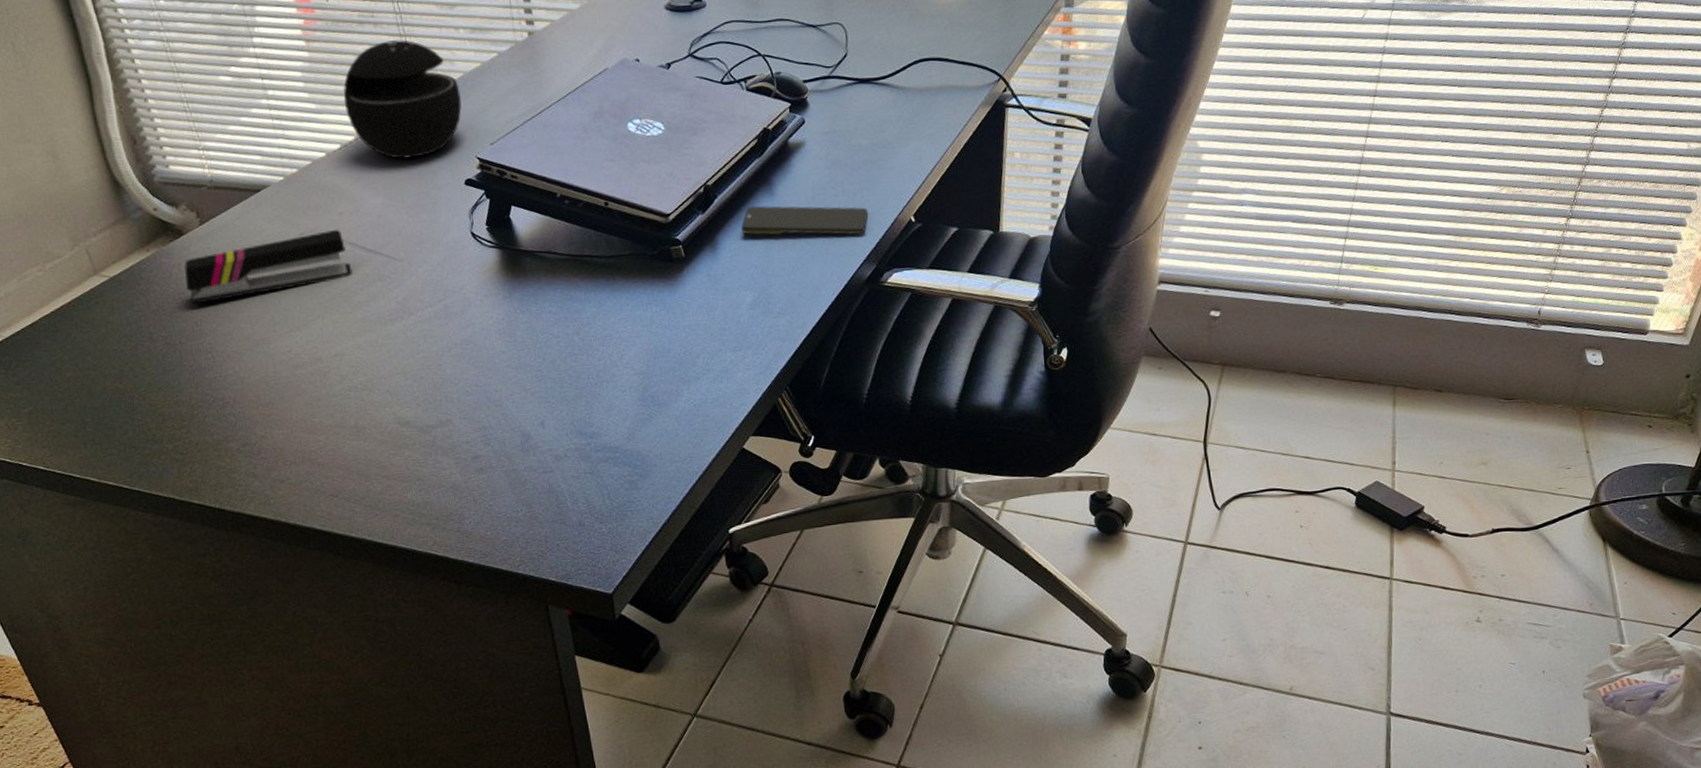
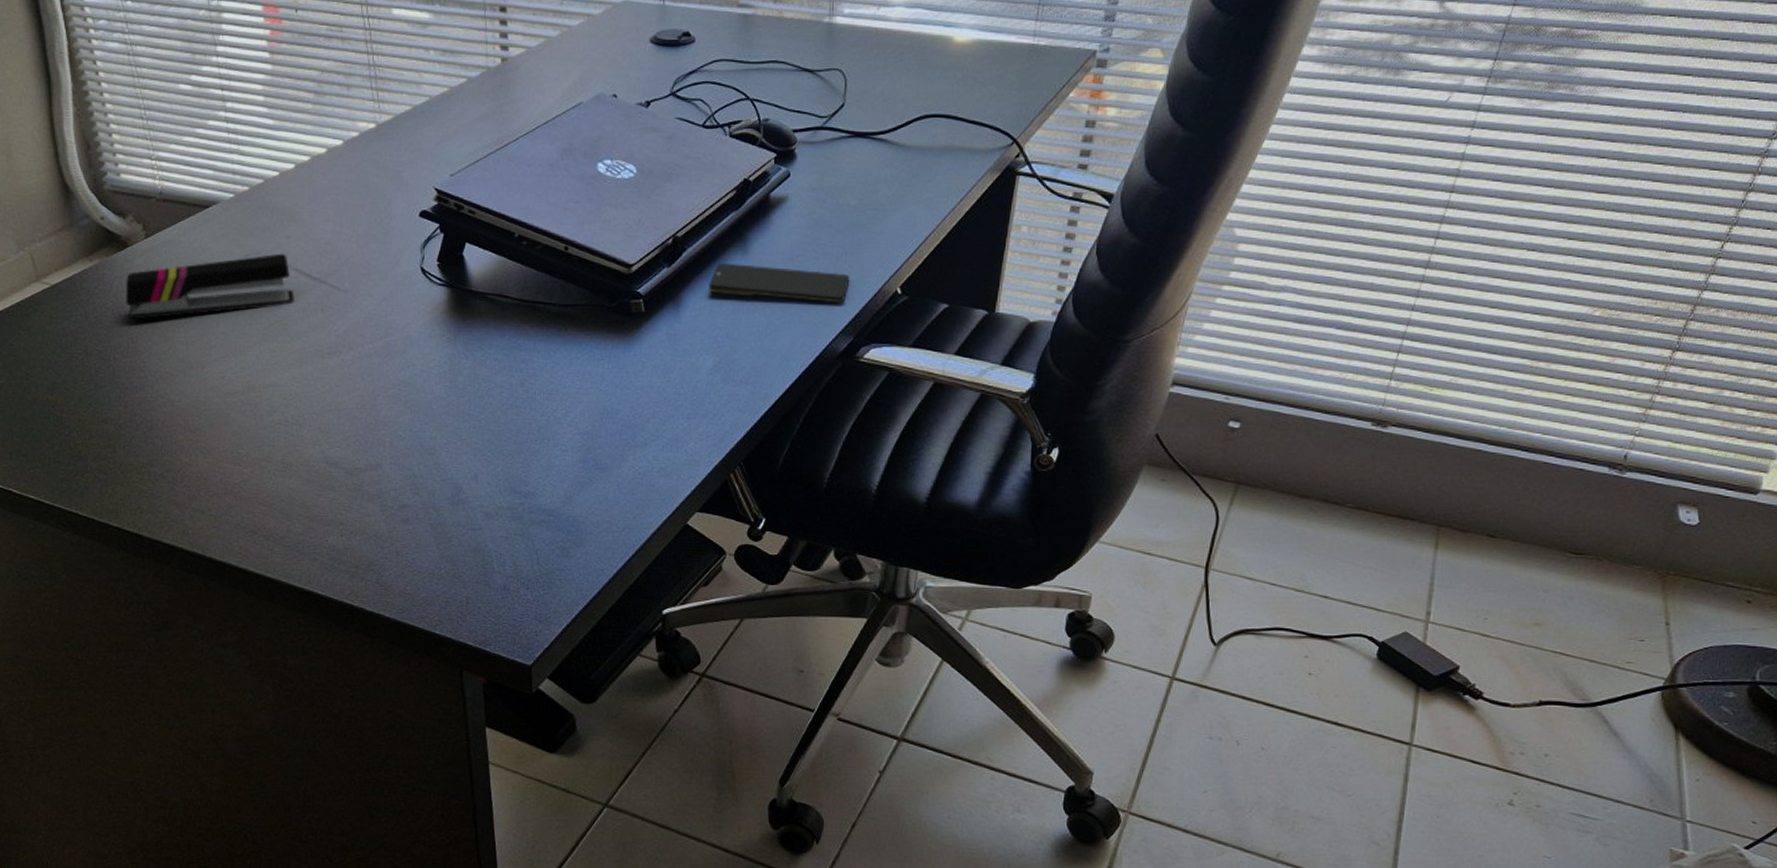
speaker: present [343,40,462,159] -> none [303,58,425,184]

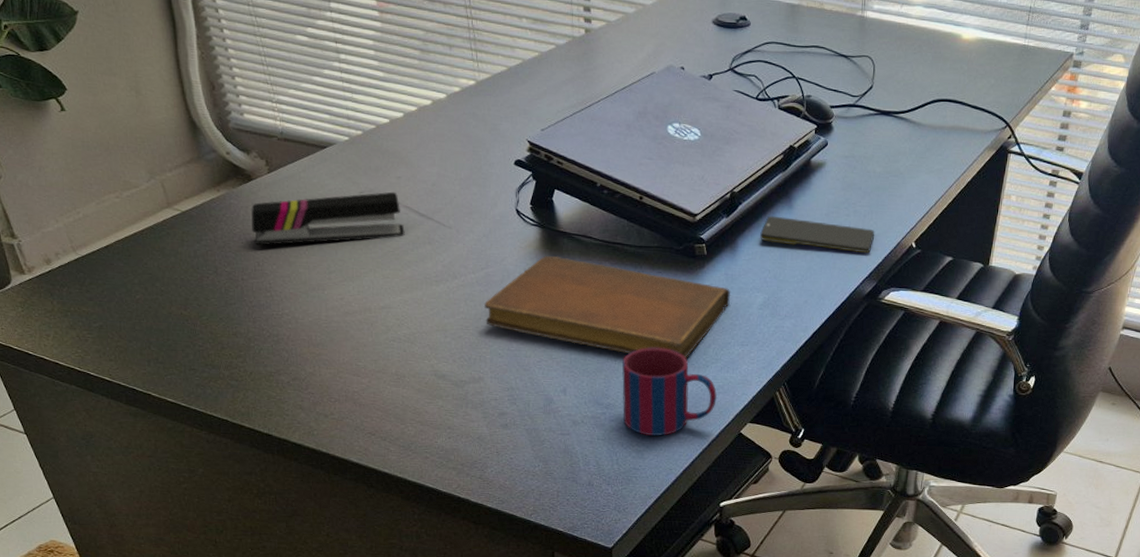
notebook: none [384,319,674,436] -> present [484,255,731,358]
mug: none [544,424,659,529] -> present [622,347,718,436]

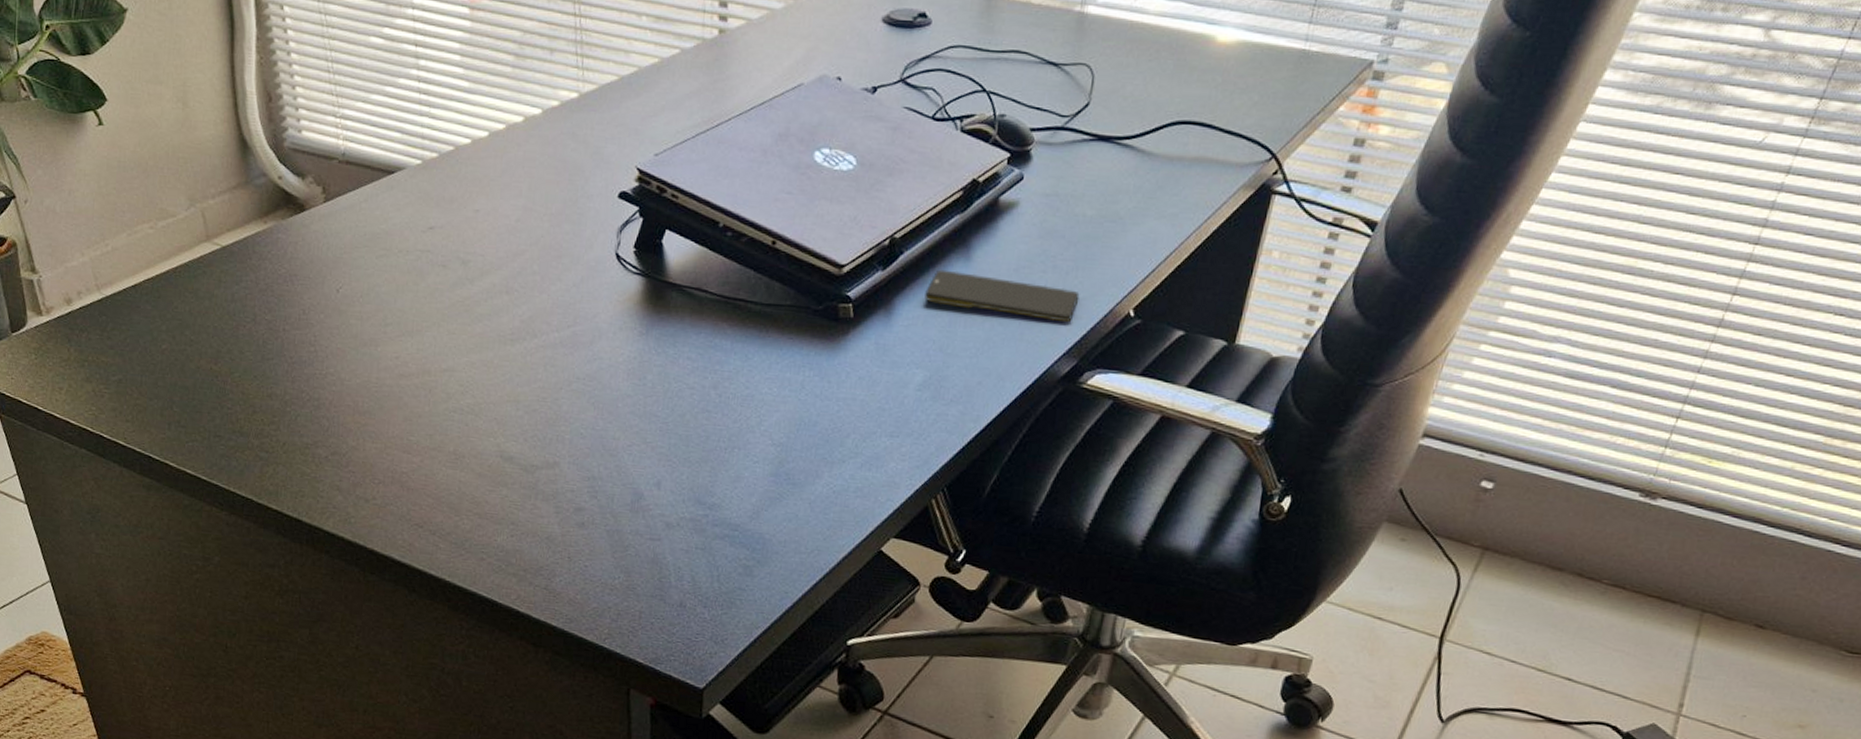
stapler: present [251,191,405,246] -> none [300,228,479,290]
notebook: present [484,255,731,358] -> none [567,312,881,450]
mug: present [622,347,718,436] -> none [730,434,854,549]

